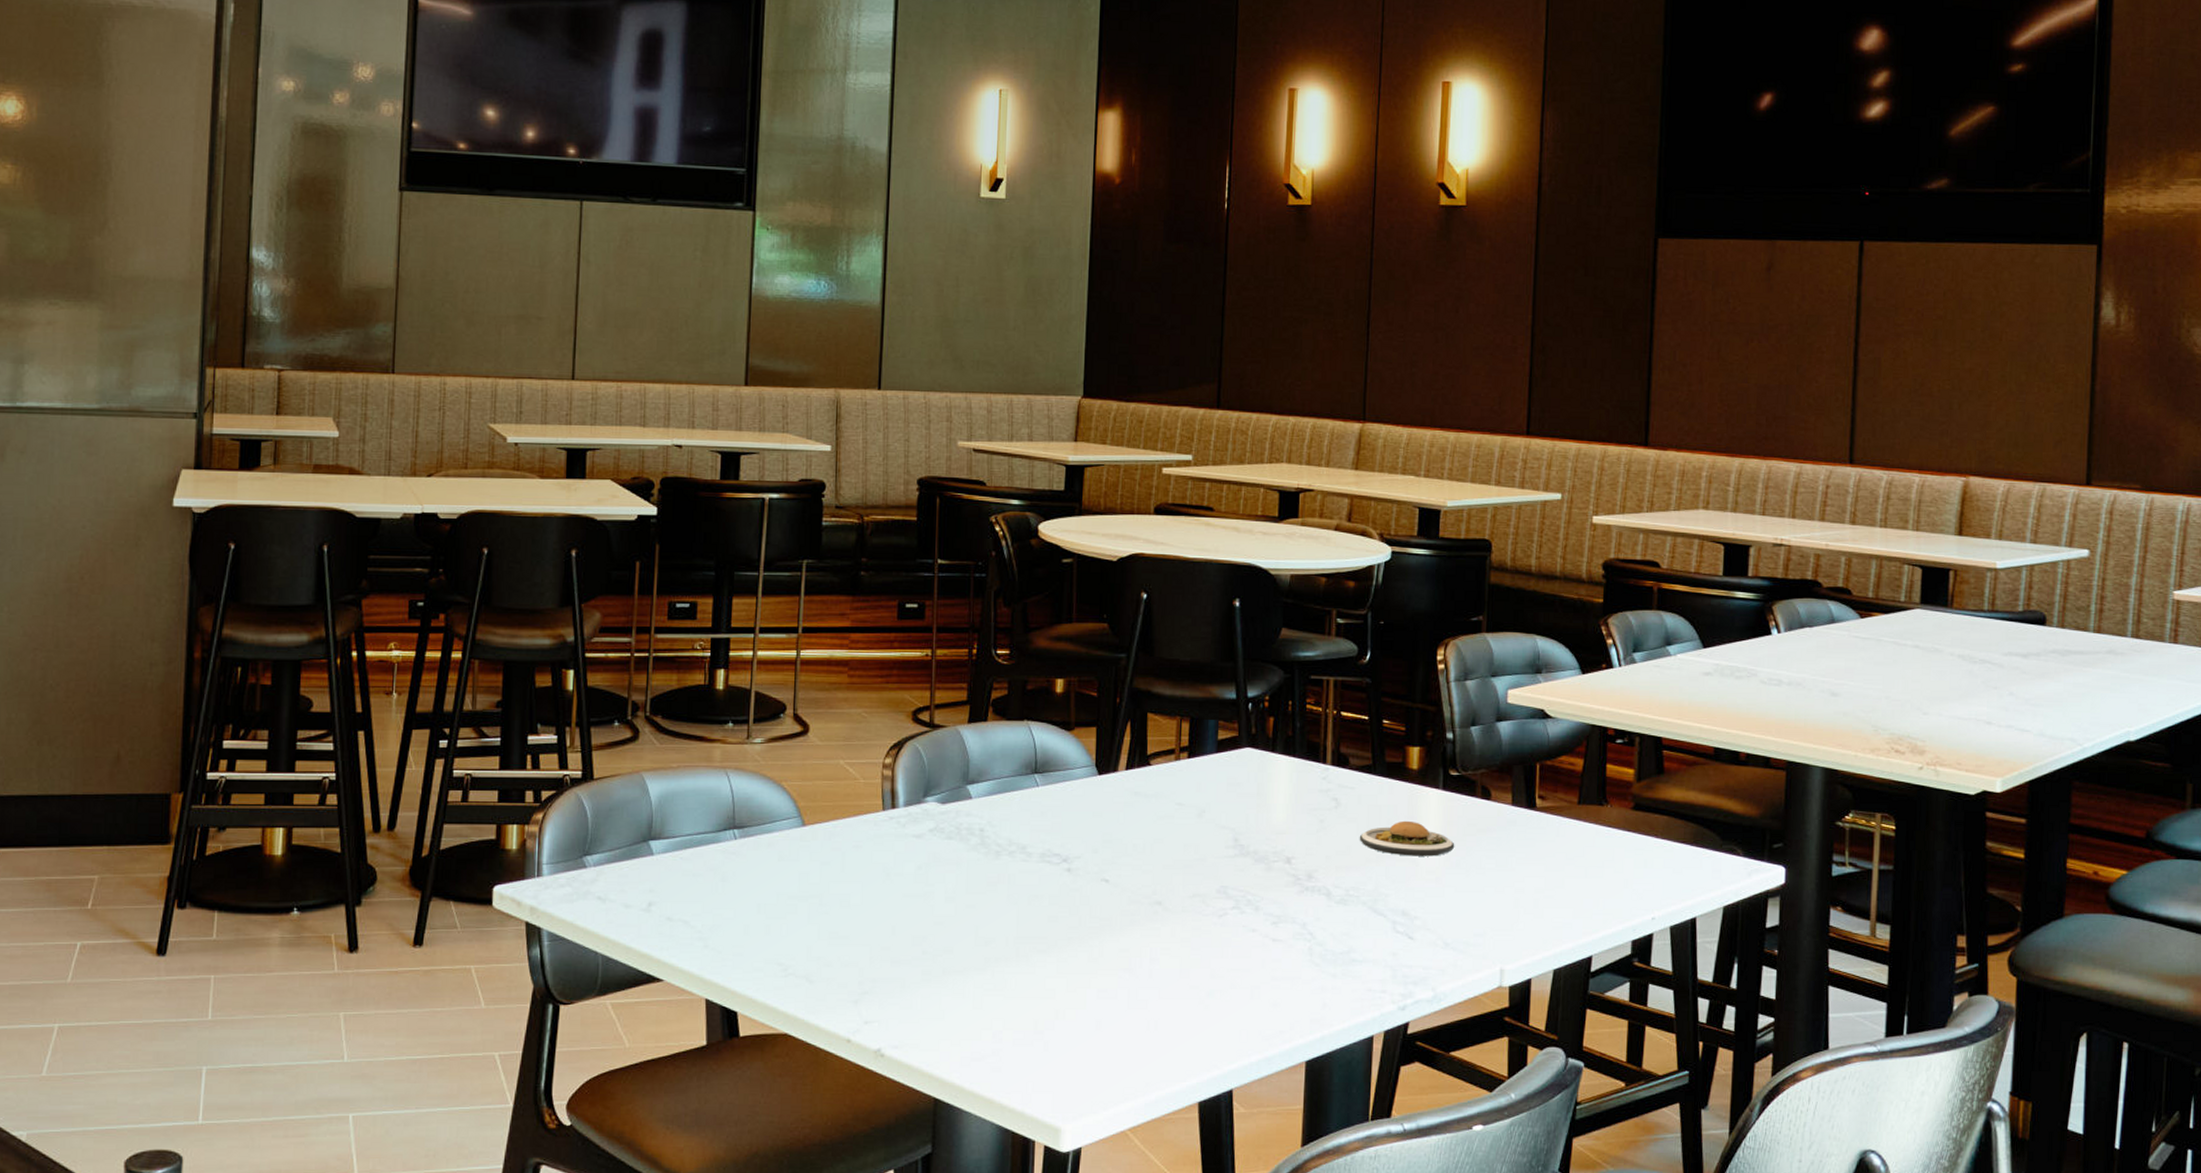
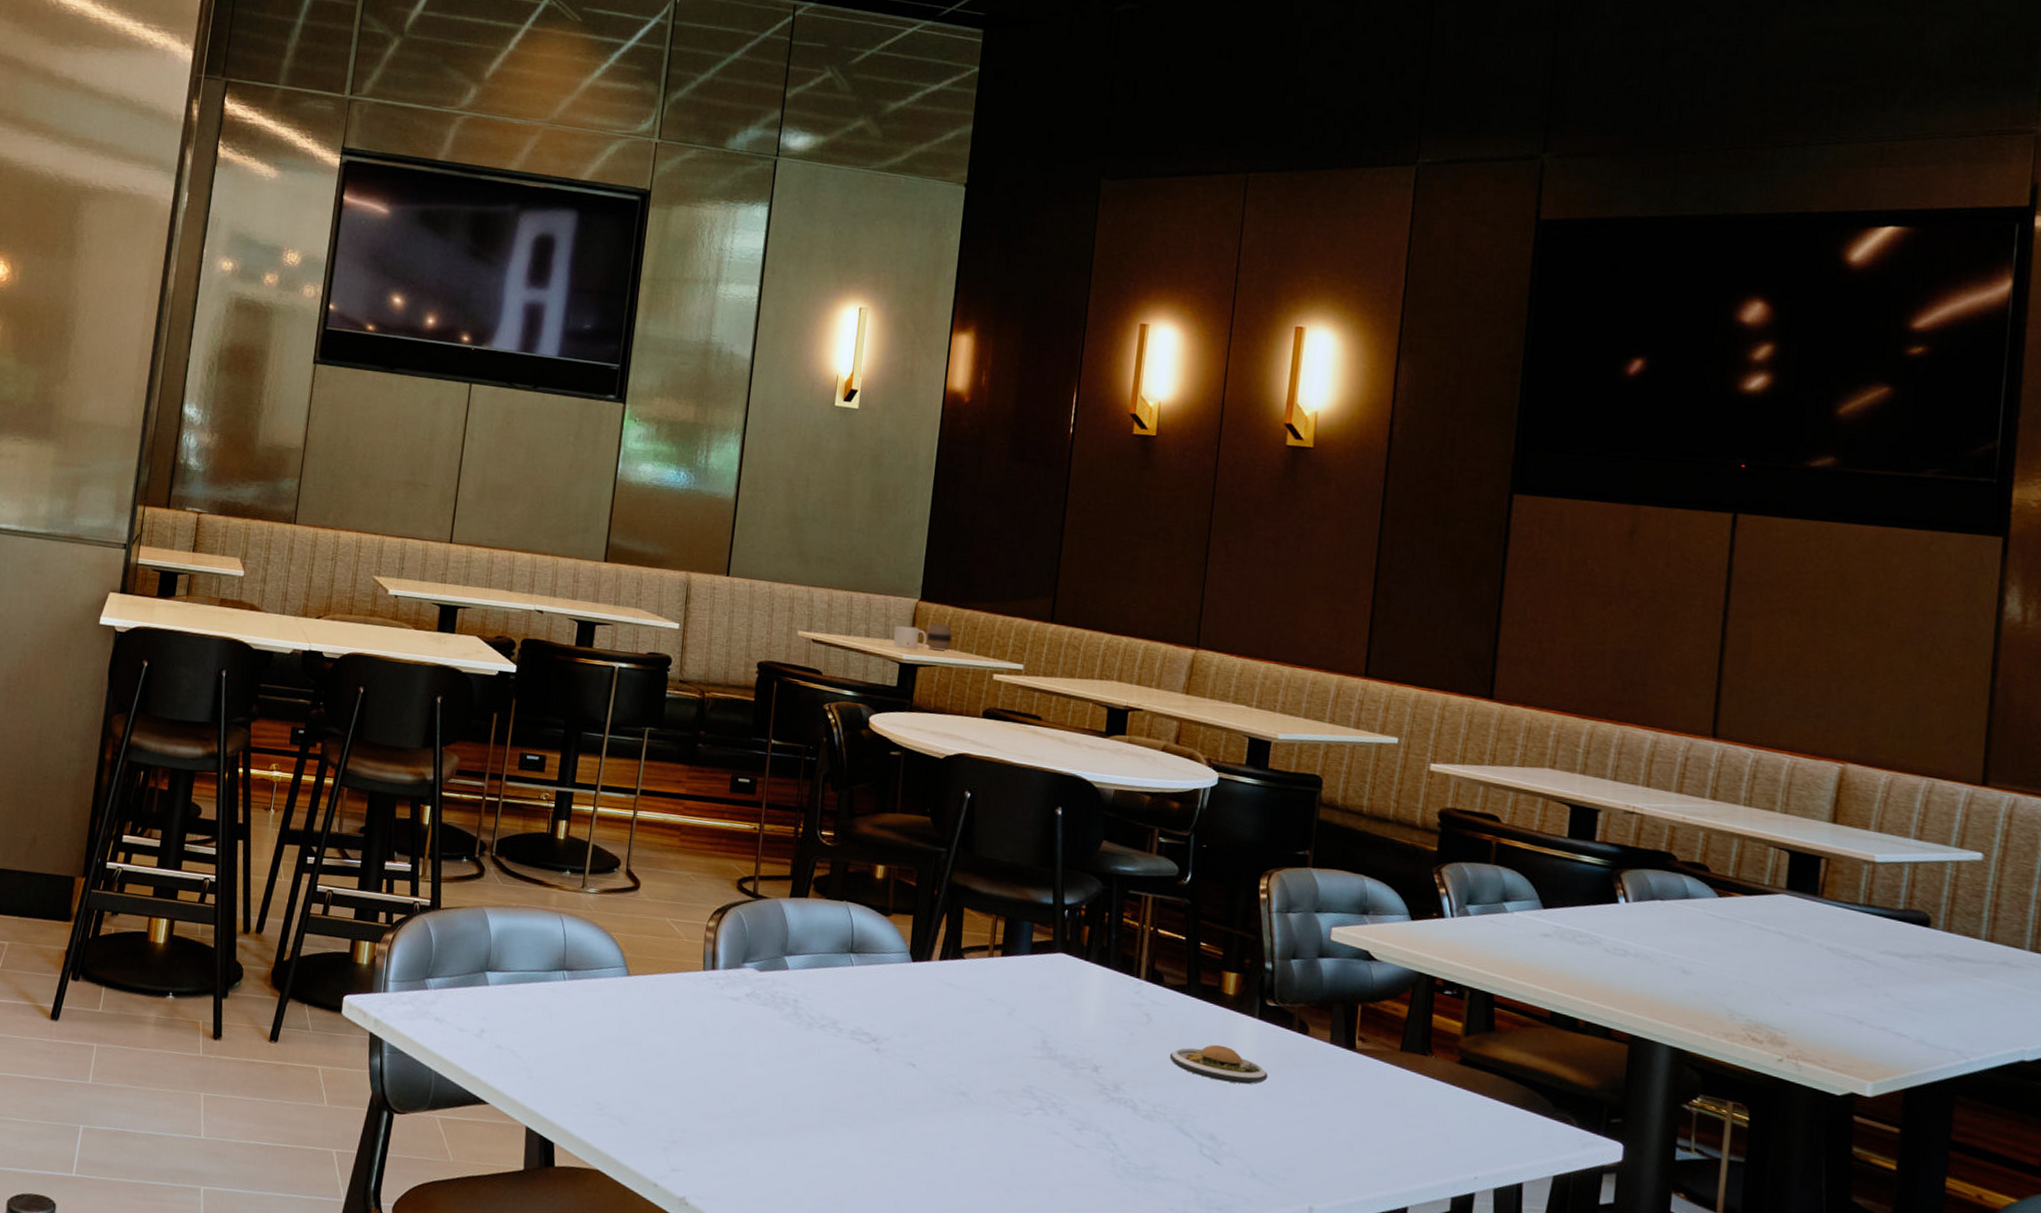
mug: none [1057,426,1092,451] -> present [893,626,927,651]
cup: none [1092,420,1118,449] -> present [927,623,952,651]

